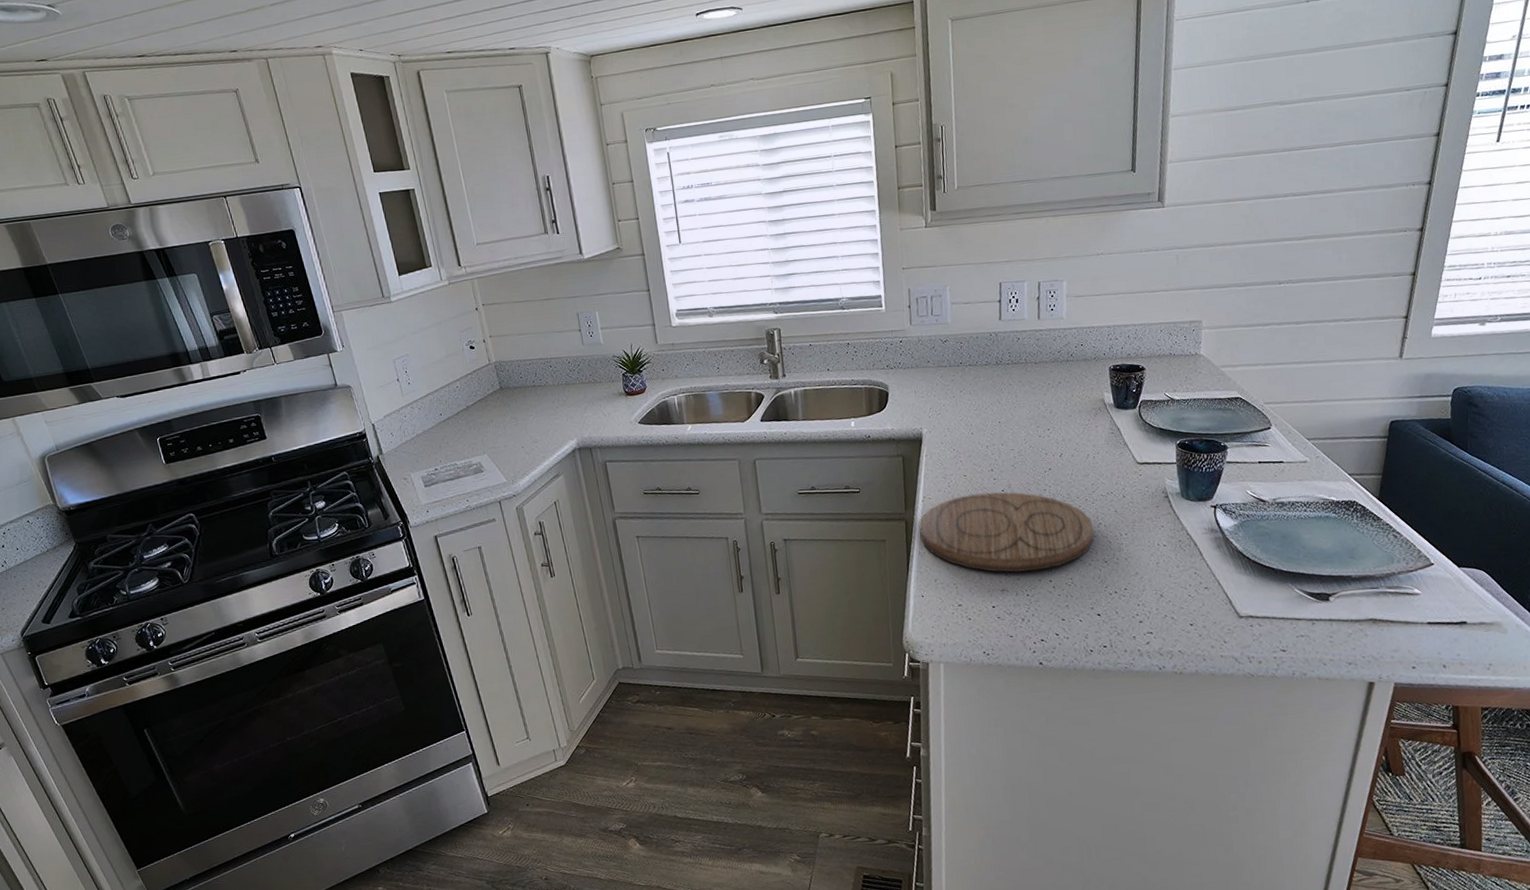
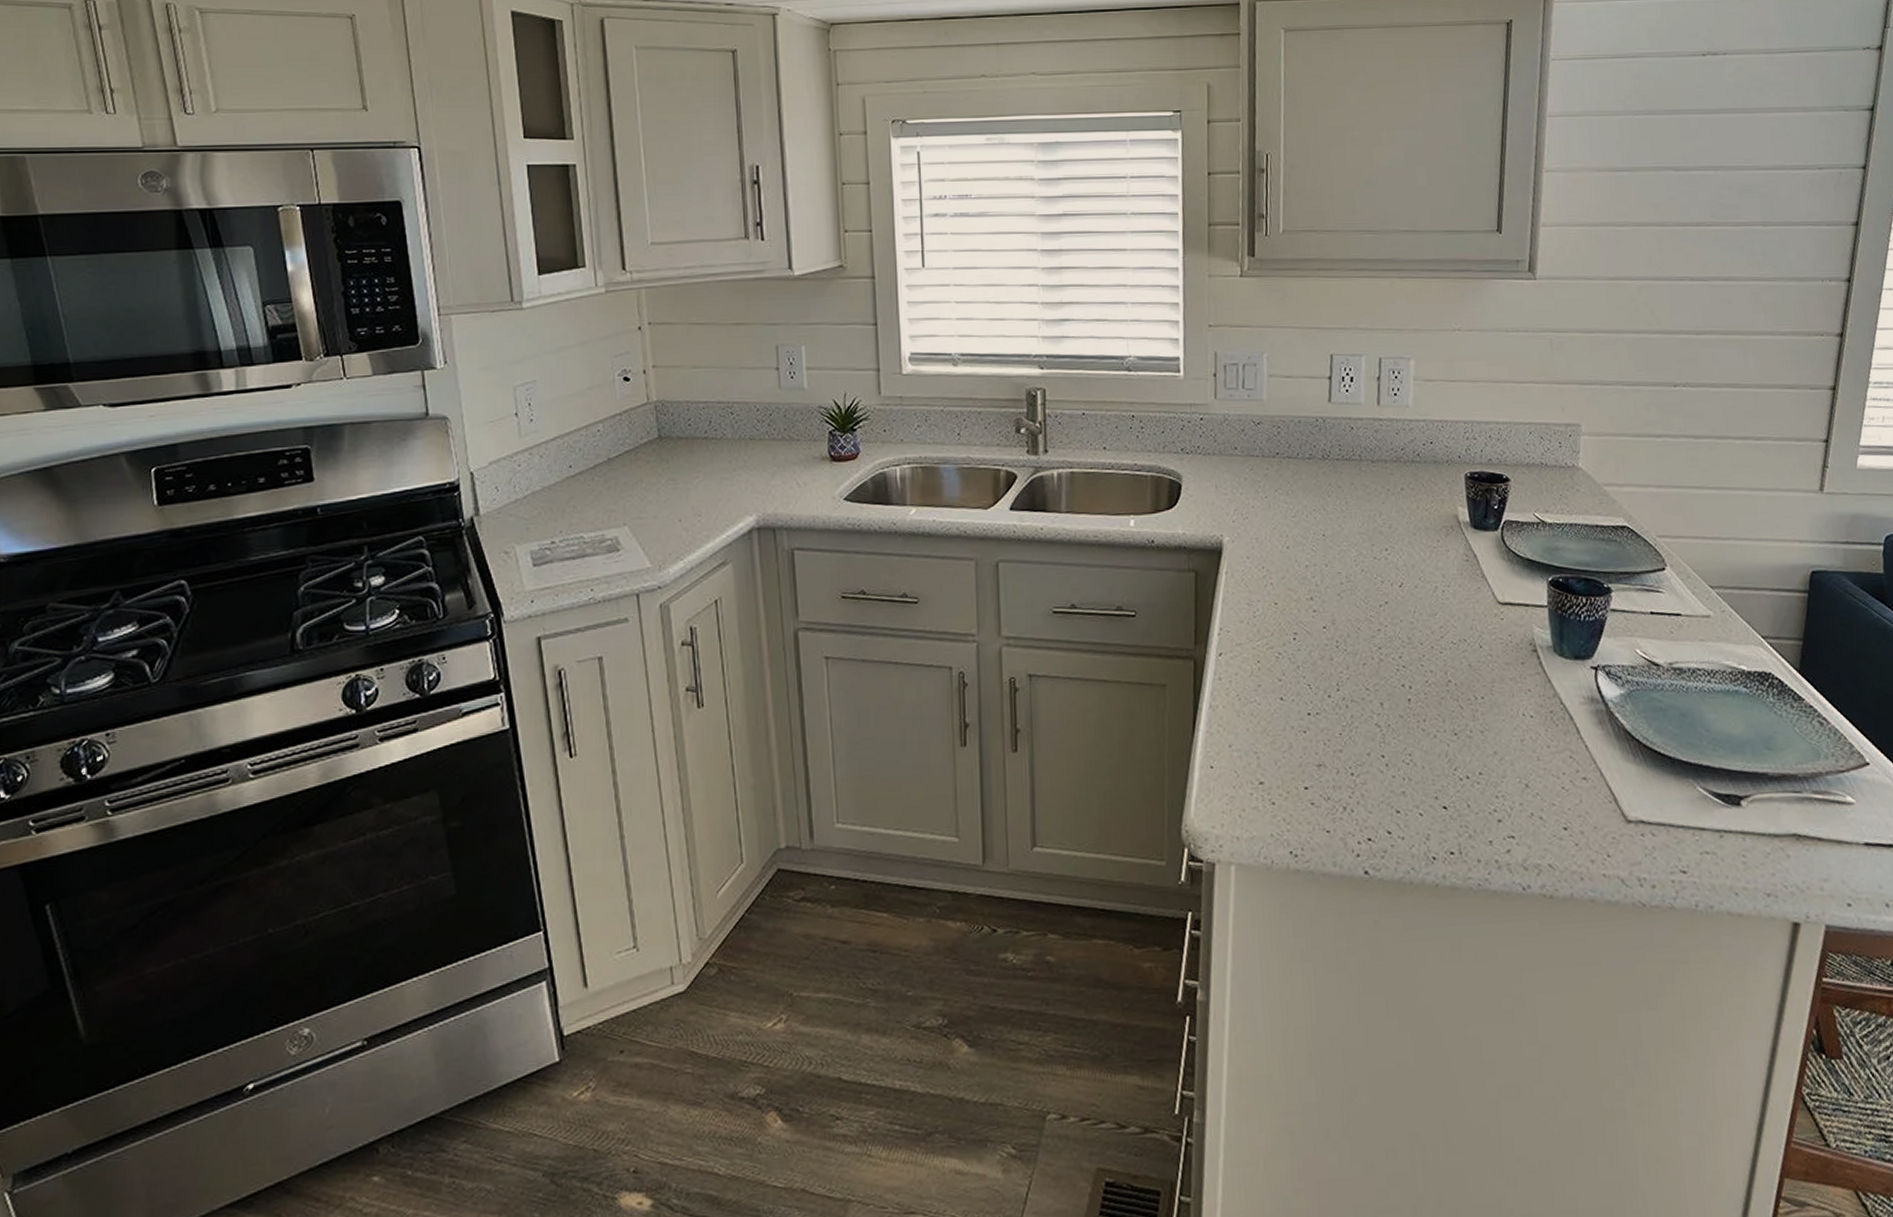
cutting board: present [919,492,1094,573] -> none [1212,628,1441,741]

